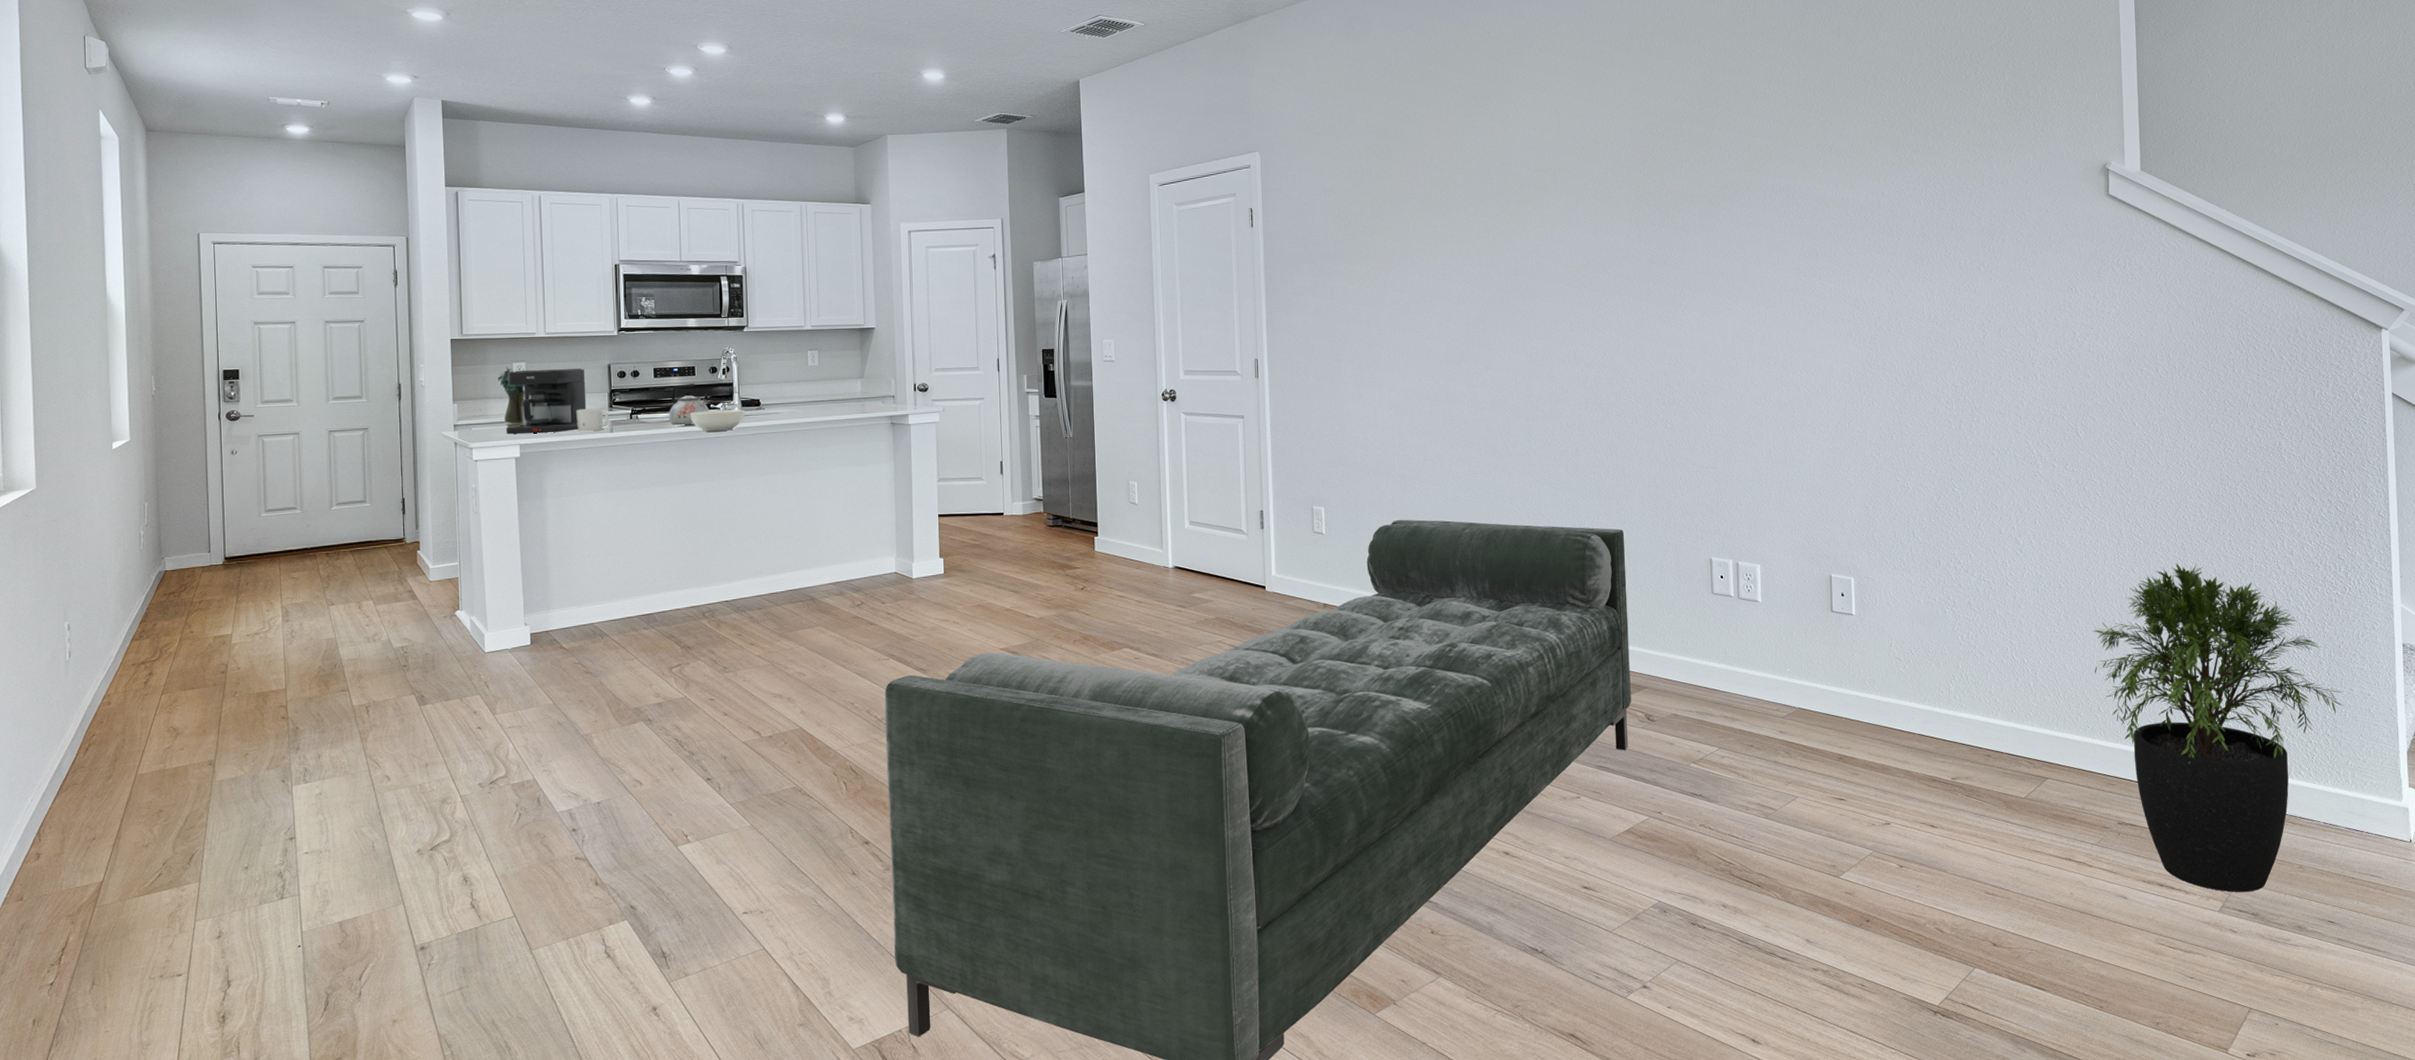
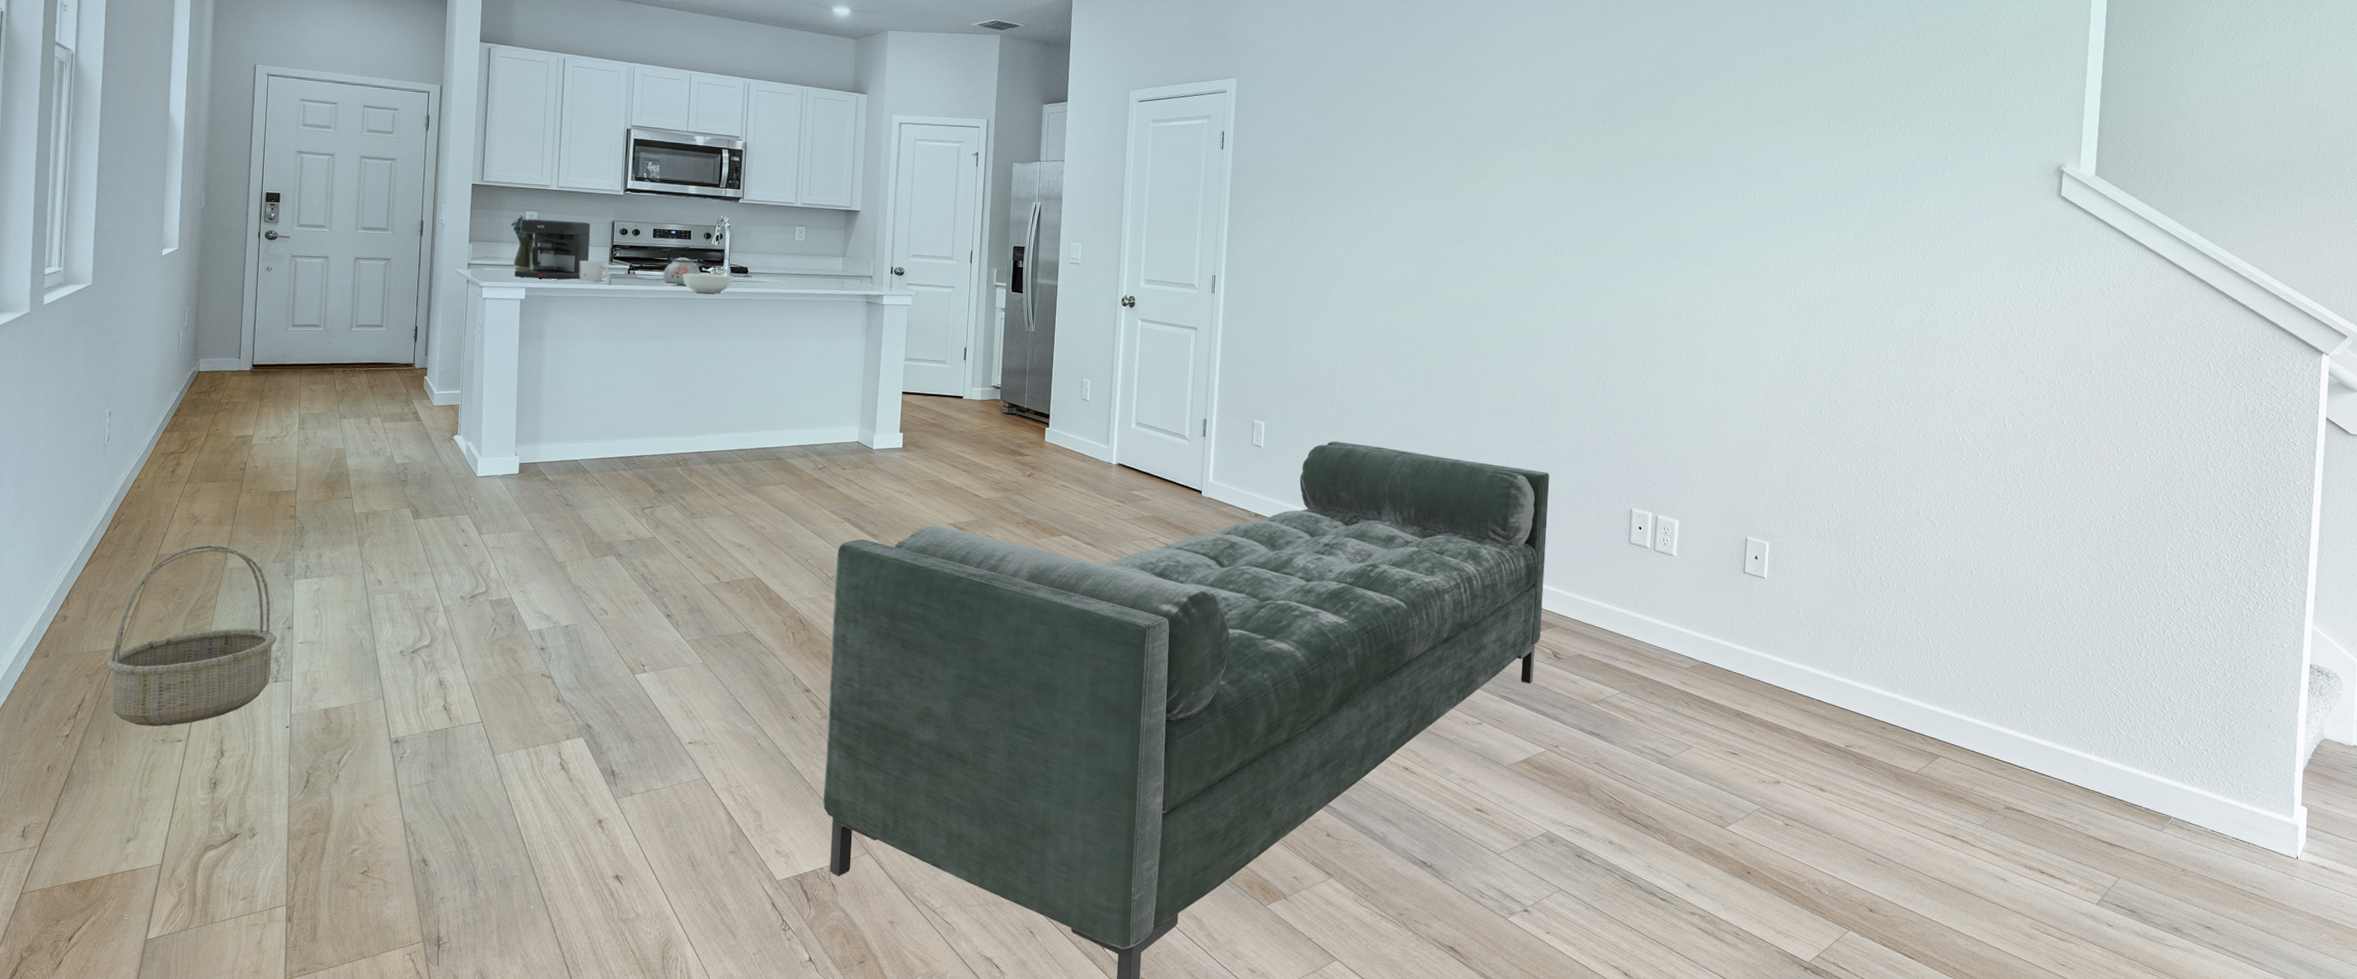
basket: none [89,757,279,964] -> present [106,545,277,727]
potted plant: present [2093,563,2343,893] -> none [1997,562,2243,889]

